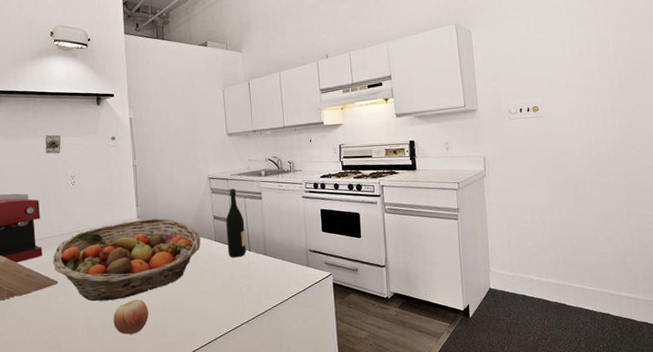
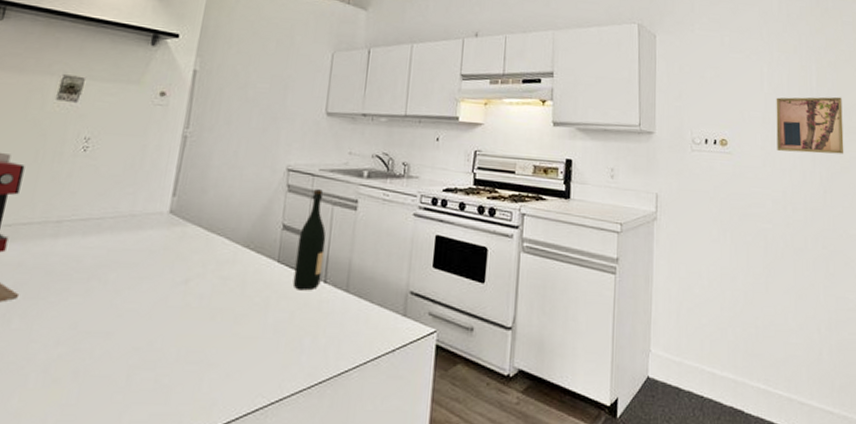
fruit basket: present [53,218,201,302] -> none [18,215,258,335]
apple: present [113,298,149,335] -> none [90,336,152,394]
wall art: none [578,55,640,108] -> present [776,97,844,154]

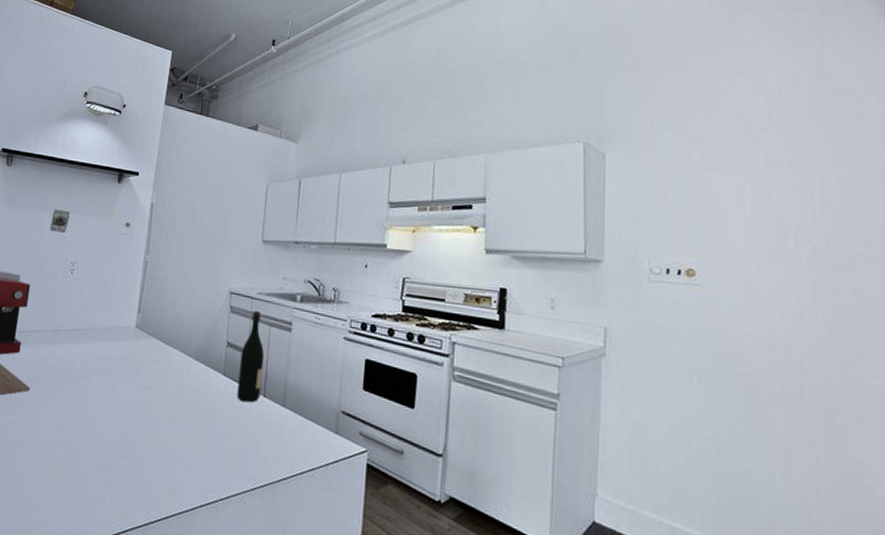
wall art: present [776,97,844,154] -> none [762,219,860,289]

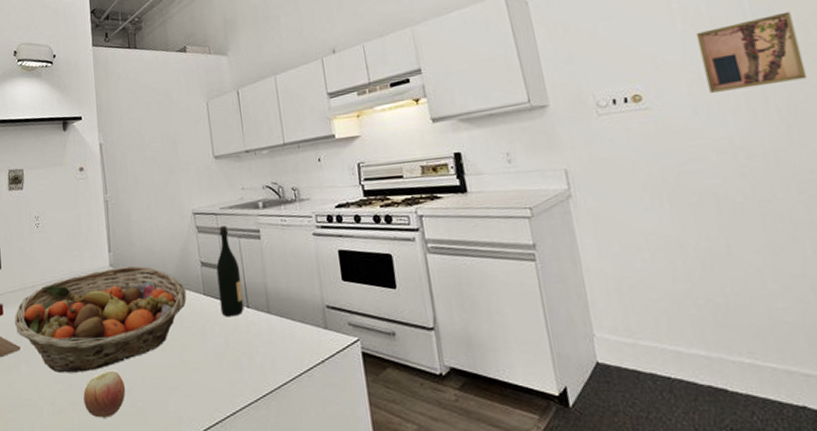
fruit basket: none [29,329,207,426] -> present [15,266,187,374]
apple: none [81,429,126,476] -> present [83,370,125,418]
wall art: none [762,219,860,289] -> present [696,11,808,93]

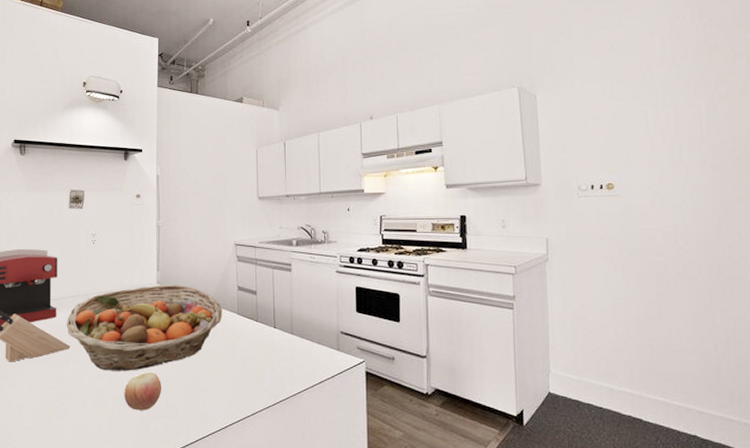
wine bottle: present [216,226,244,317] -> none [251,258,271,335]
wall art: present [696,11,808,93] -> none [663,130,740,188]

